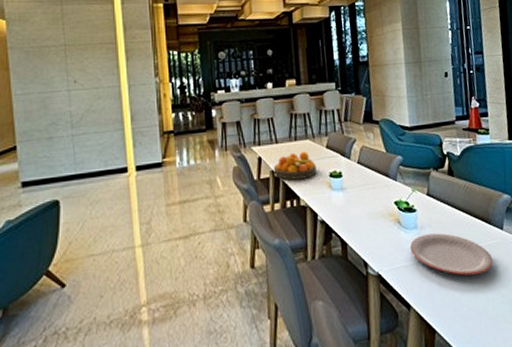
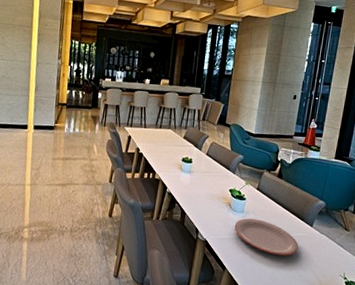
fruit bowl: present [273,151,317,180] -> none [138,137,173,159]

